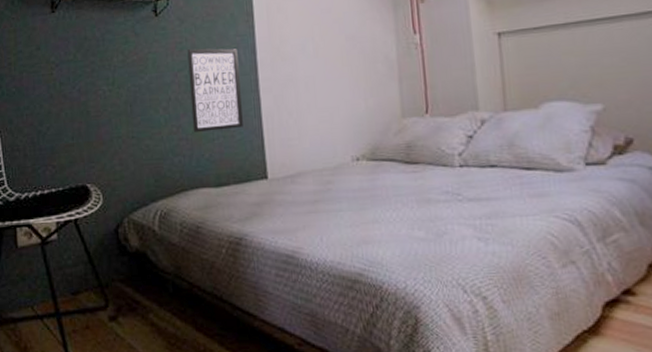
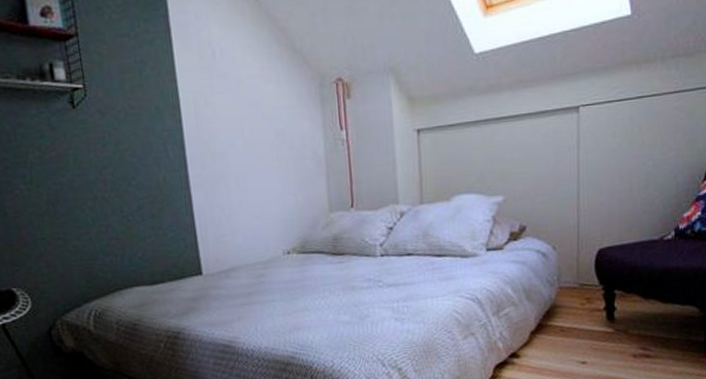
wall art: present [187,48,243,132] -> none [111,144,175,231]

